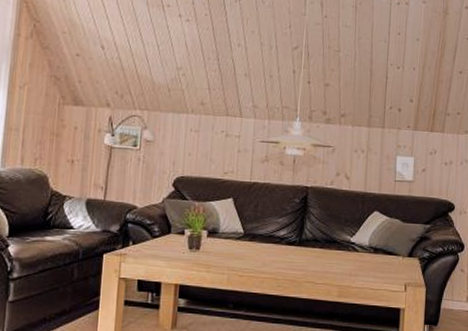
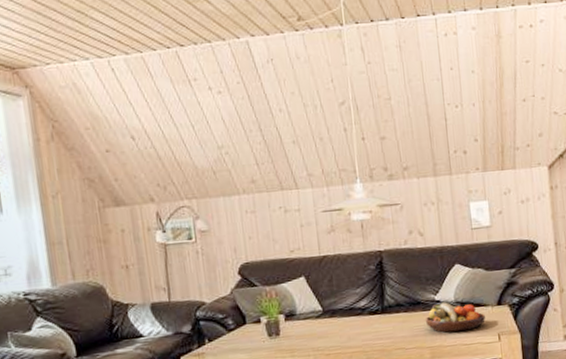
fruit bowl: none [338,245,395,276] -> present [425,302,485,333]

